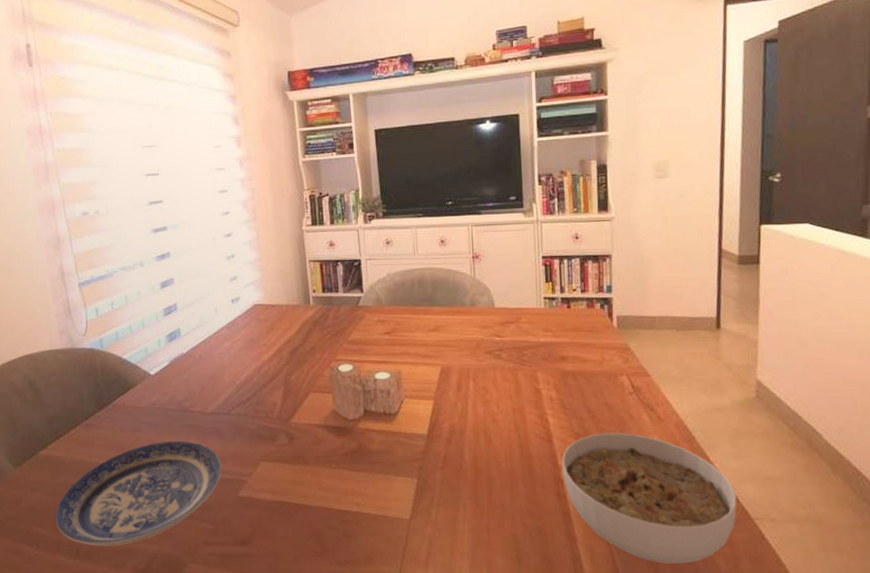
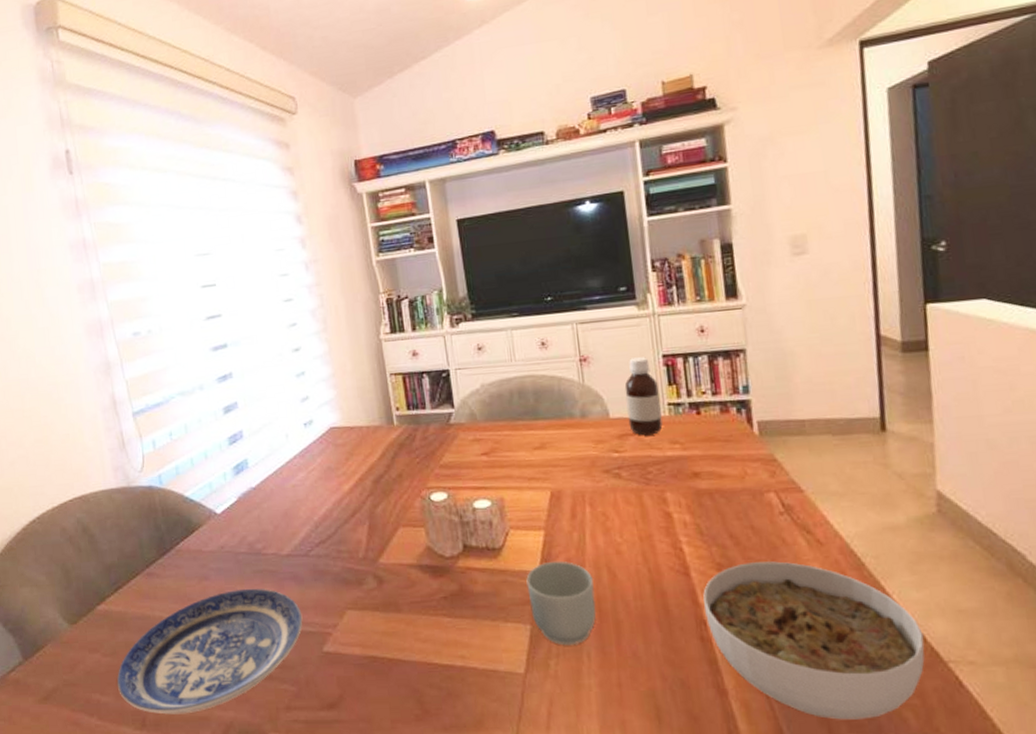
mug: none [416,426,473,497] -> present [526,561,596,646]
bottle: none [509,257,538,324] -> present [624,357,663,436]

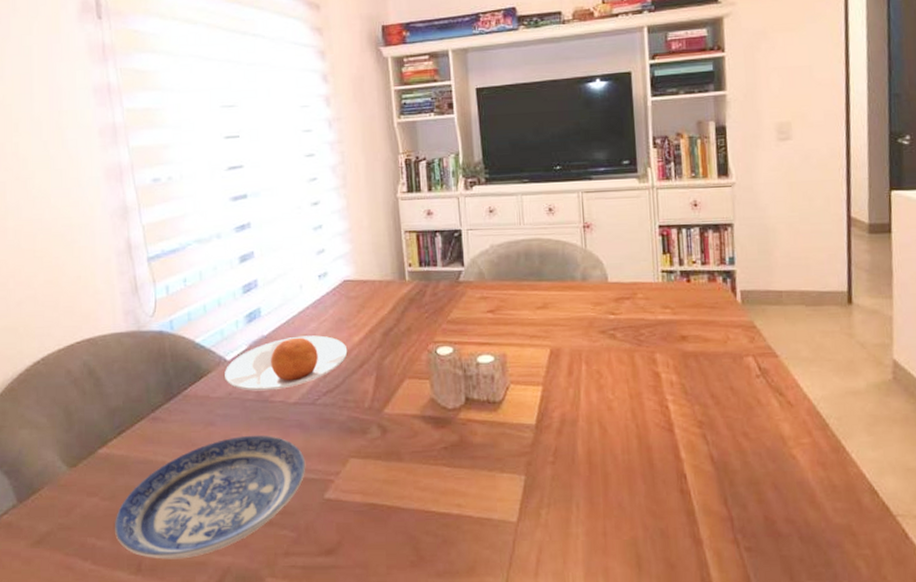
plate: none [215,485,339,544] -> present [225,335,348,391]
mug: present [526,561,596,646] -> none [523,415,587,496]
bottle: present [624,357,663,436] -> none [623,226,656,300]
bowl: present [703,561,925,720] -> none [685,420,877,568]

